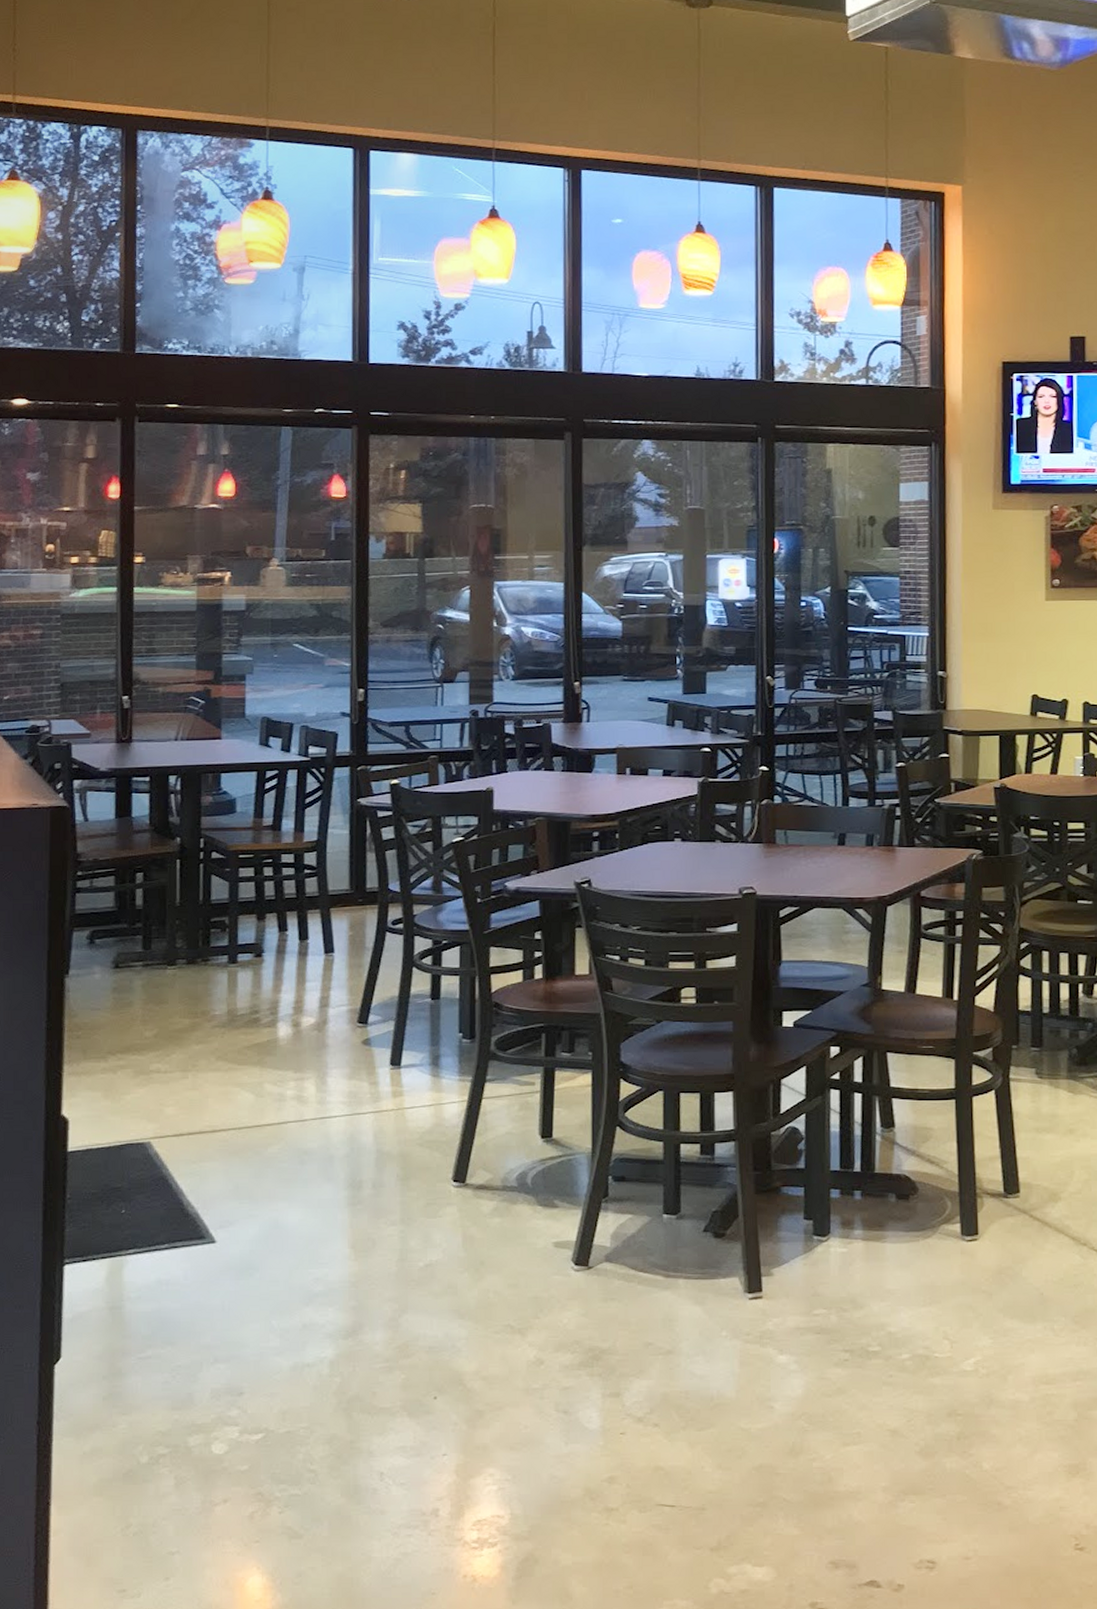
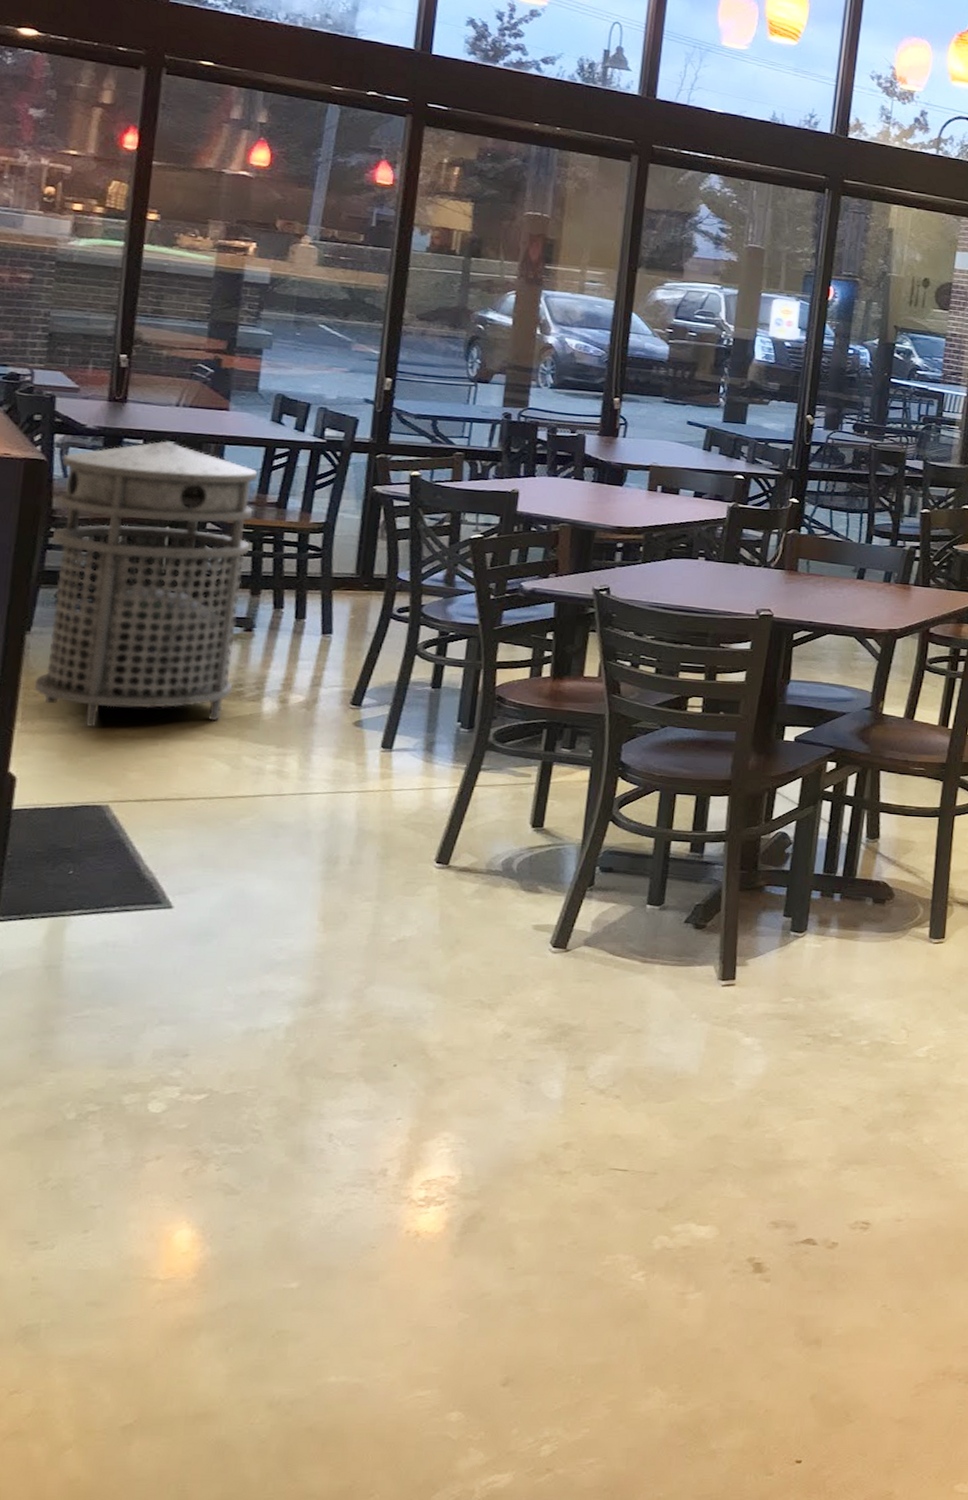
trash can: none [76,775,253,1064] -> present [34,441,258,727]

